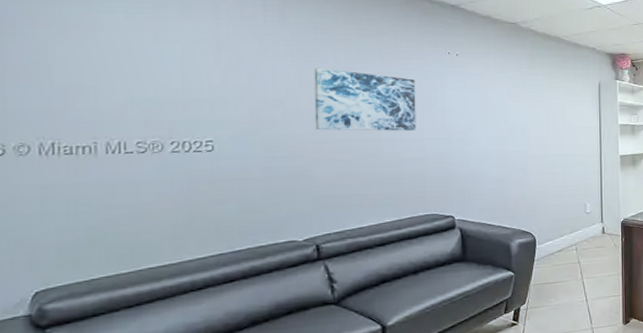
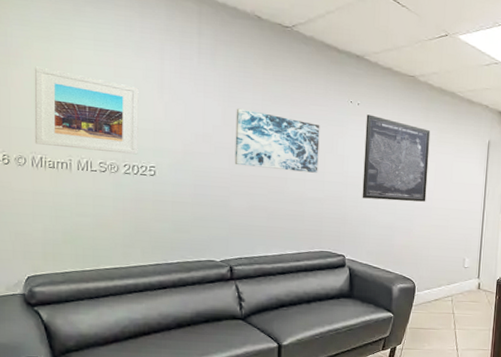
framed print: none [41,35,189,129] -> present [34,66,139,155]
wall art: none [467,65,539,153] -> present [362,114,431,202]

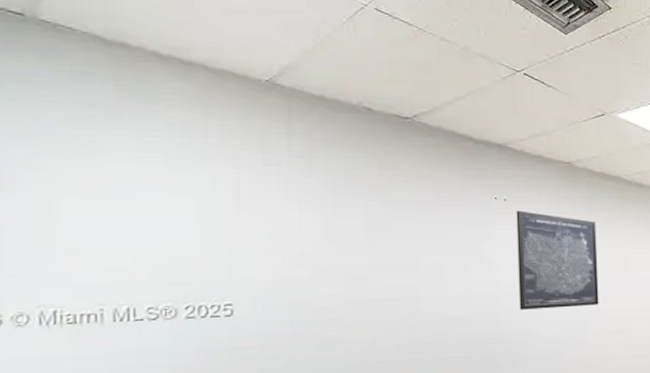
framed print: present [34,66,139,155] -> none [43,191,206,294]
wall art: present [234,108,320,173] -> none [345,219,460,289]

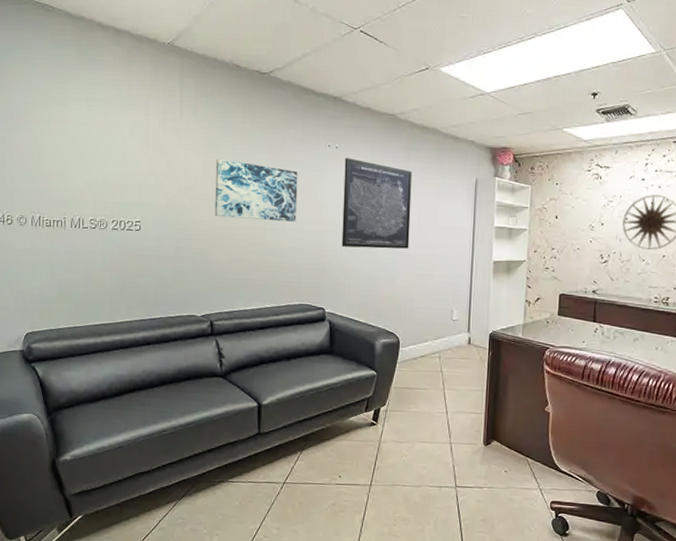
wall art: none [345,219,460,289] -> present [214,159,298,222]

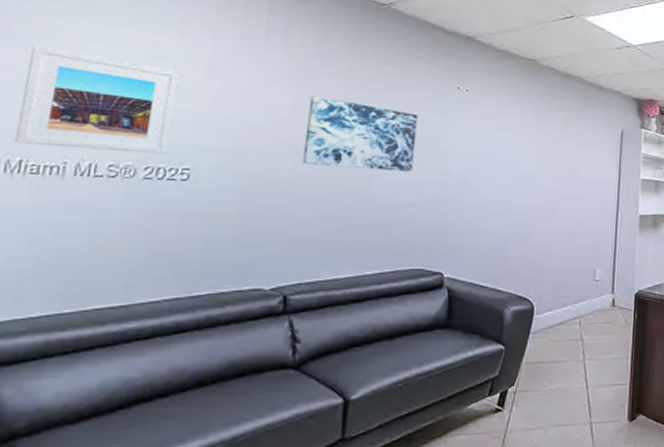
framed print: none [34,129,126,210] -> present [13,45,180,154]
wall art: present [341,158,413,249] -> none [468,102,554,203]

